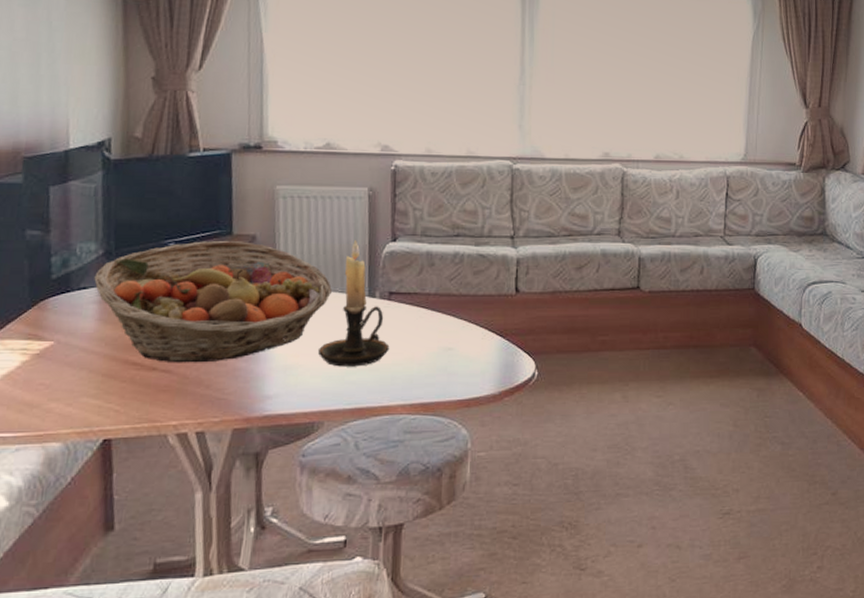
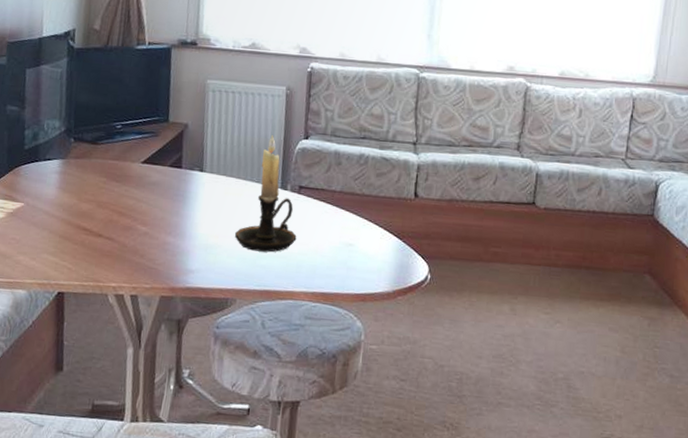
fruit basket: present [94,240,332,363] -> none [57,126,250,235]

